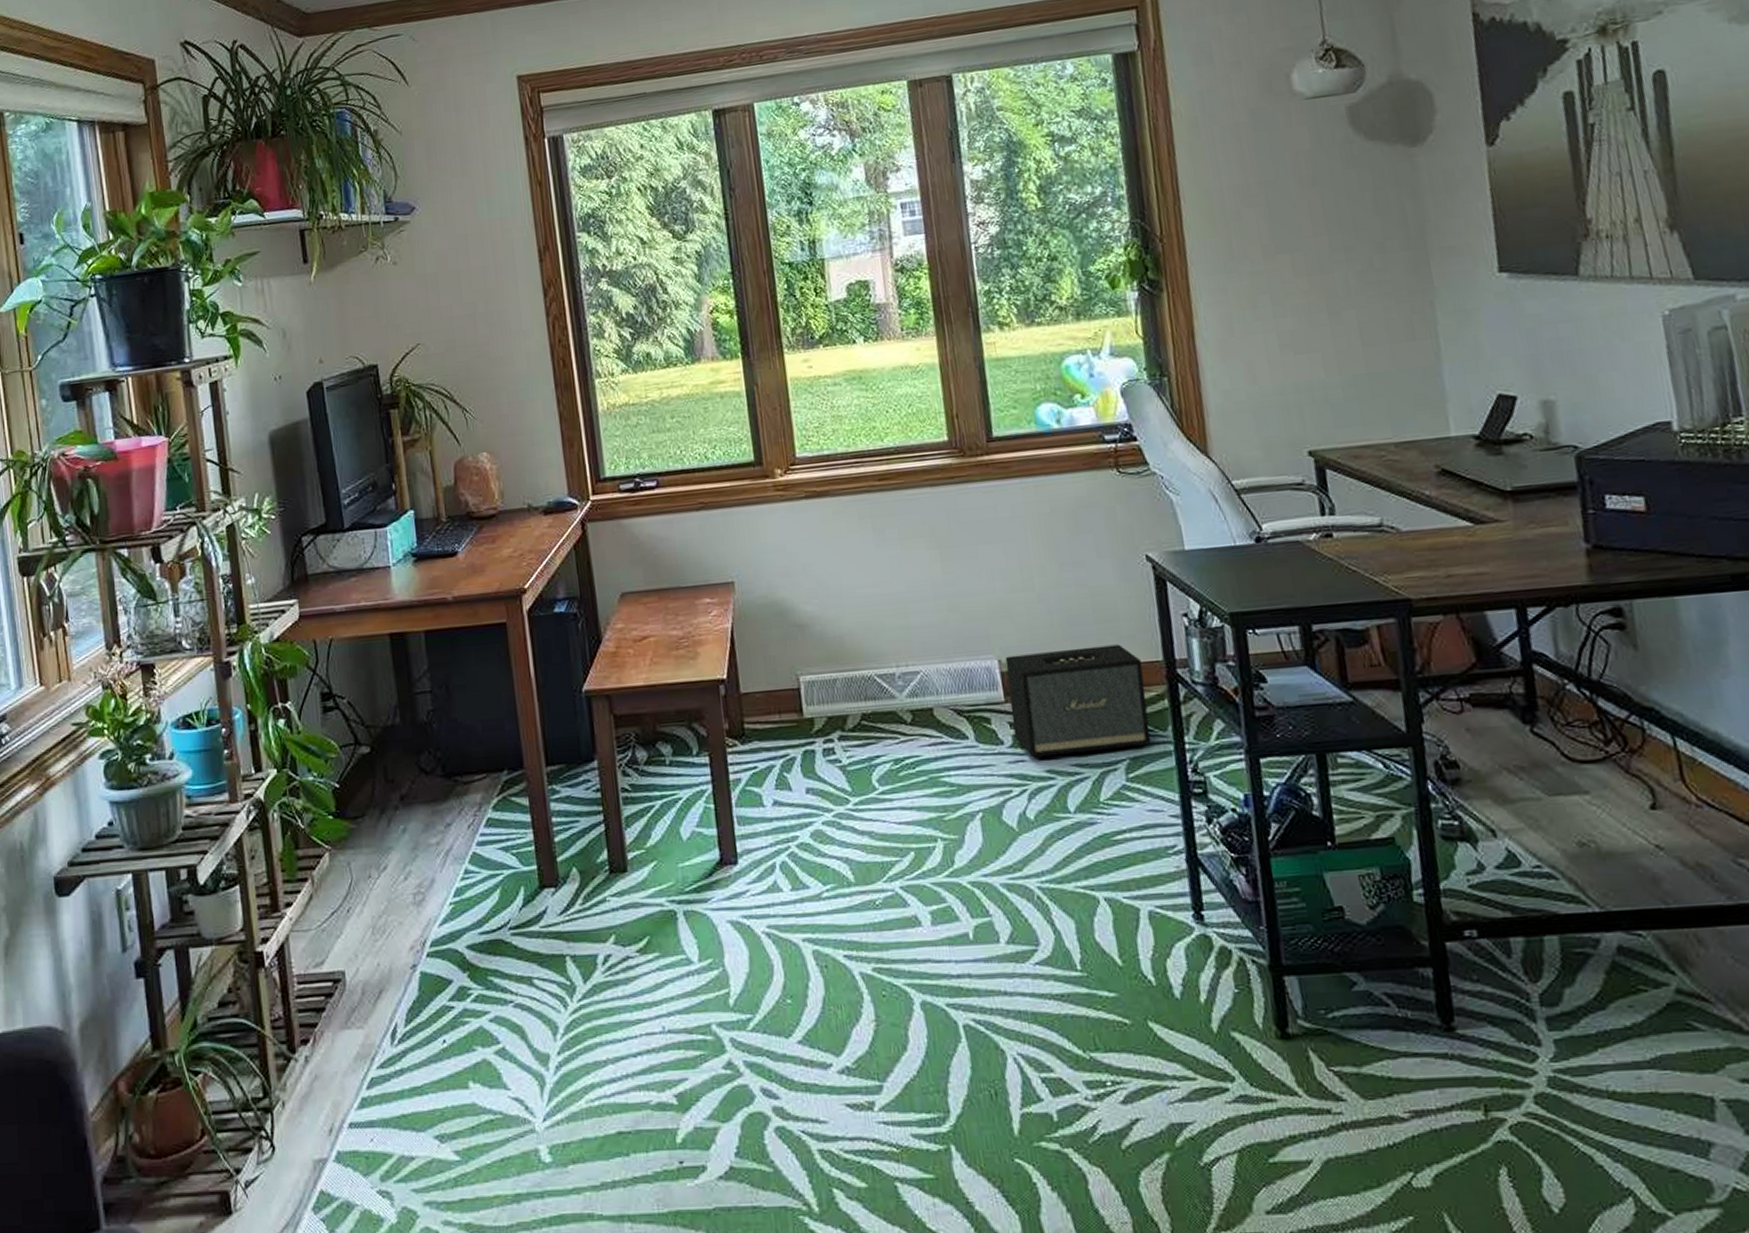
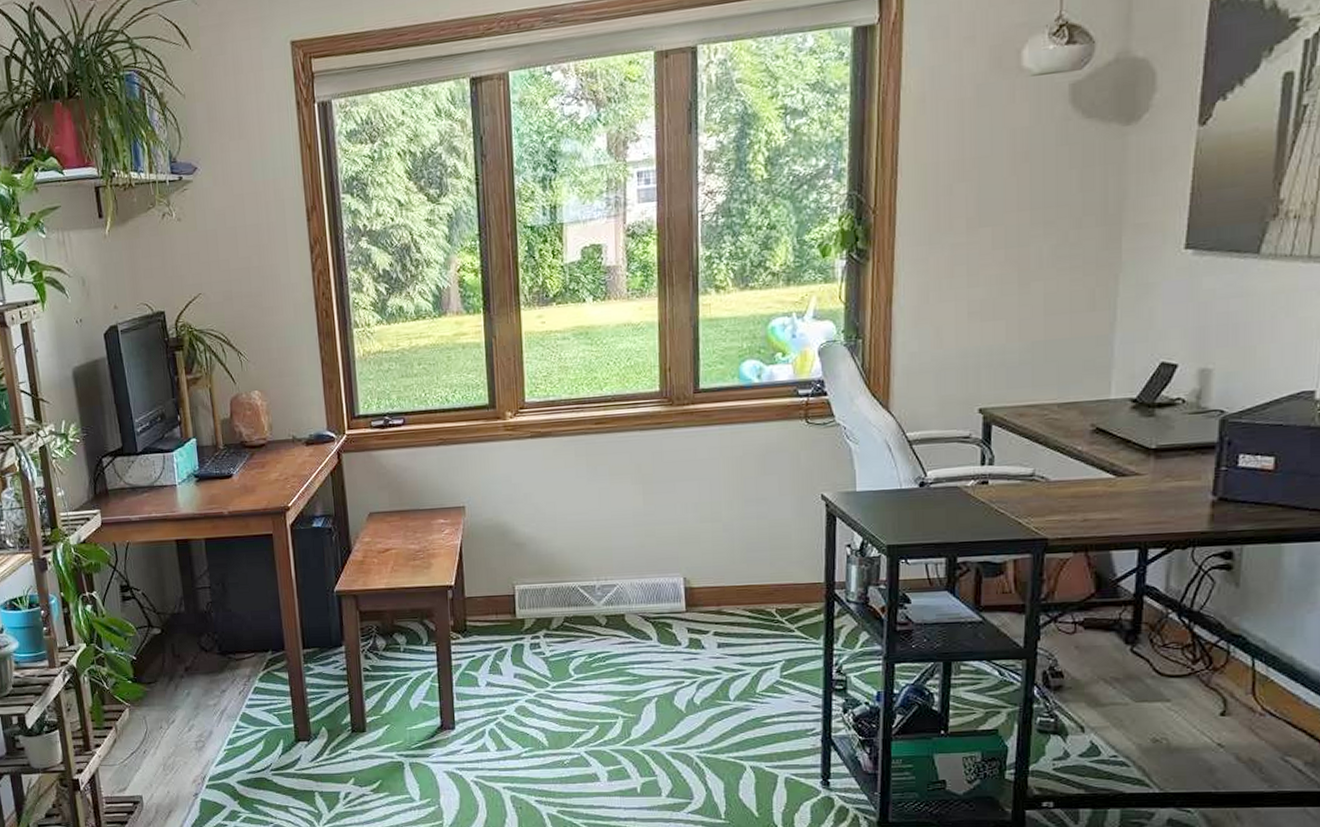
speaker: present [1005,644,1151,759] -> none [689,568,806,658]

